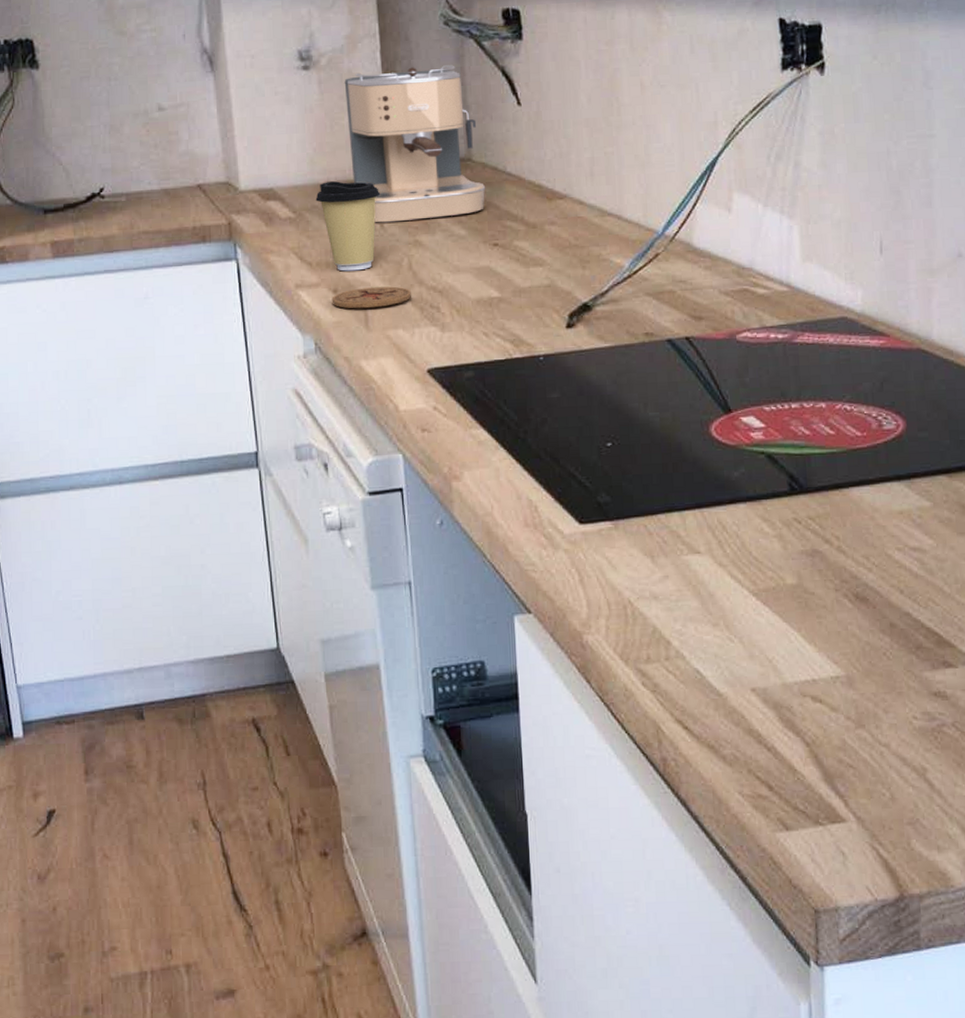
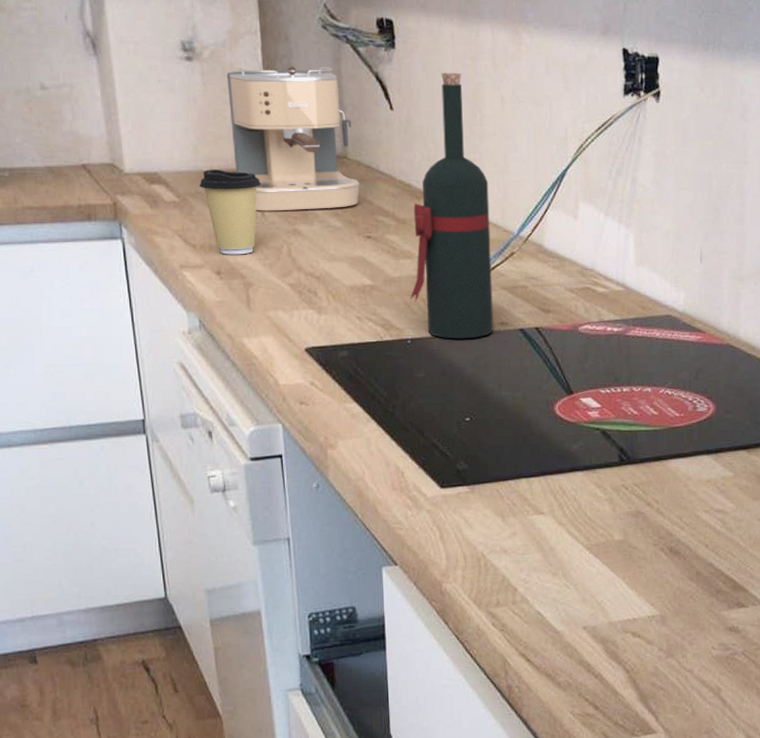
coaster: present [331,286,412,309] -> none [215,271,291,290]
wine bottle: none [541,59,637,354] -> present [409,72,494,339]

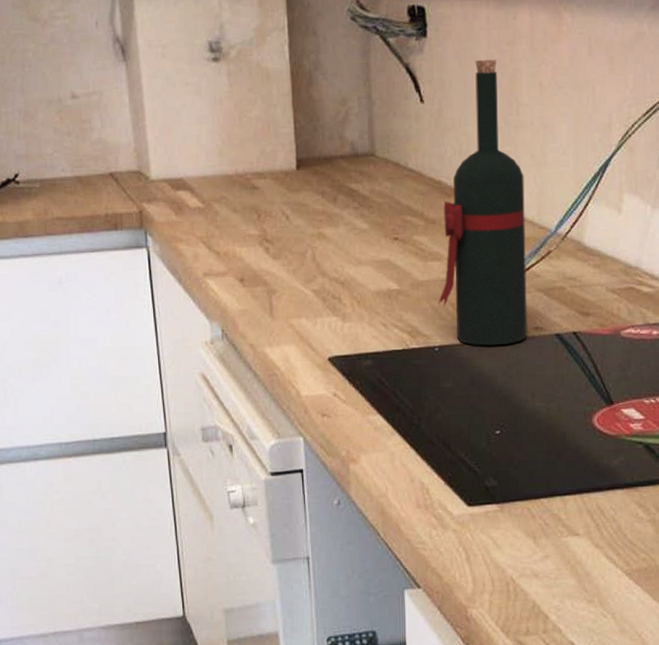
coffee cup: present [199,169,262,255] -> none [224,173,287,261]
coffee maker: present [226,66,360,211] -> none [253,60,388,215]

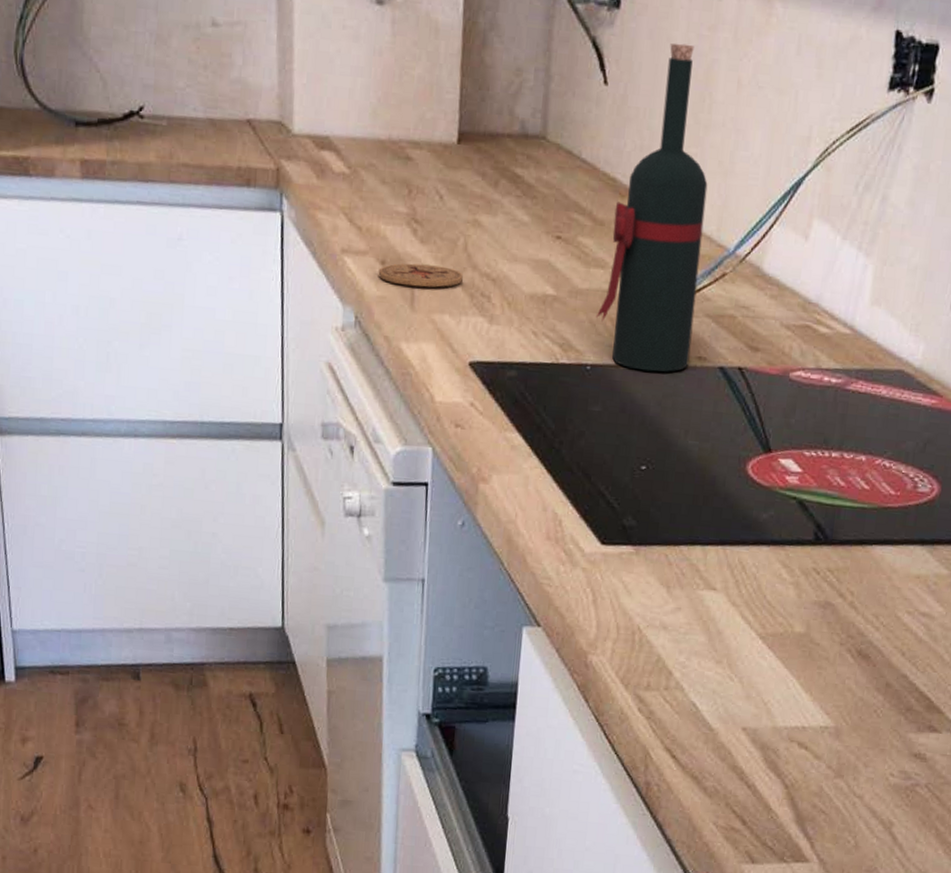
coaster: none [238,277,315,298] -> present [378,263,464,288]

